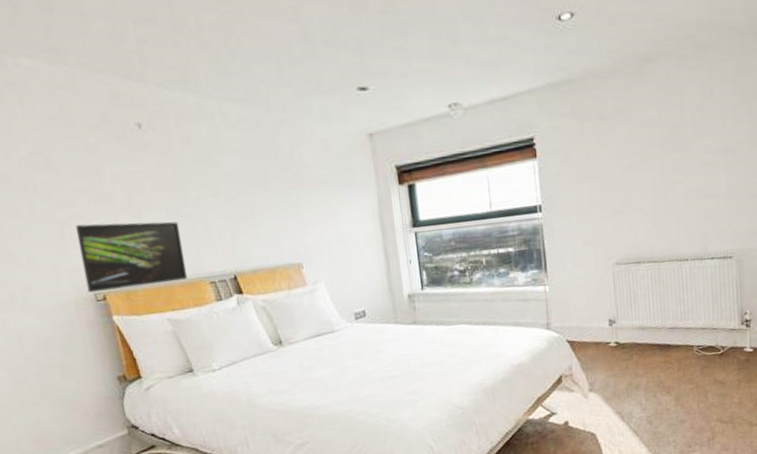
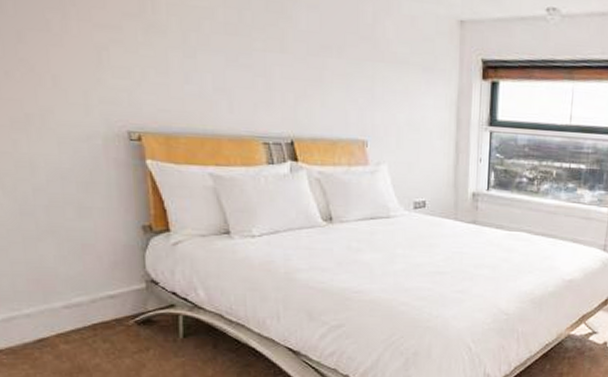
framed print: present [76,221,187,292] -> none [116,52,239,135]

